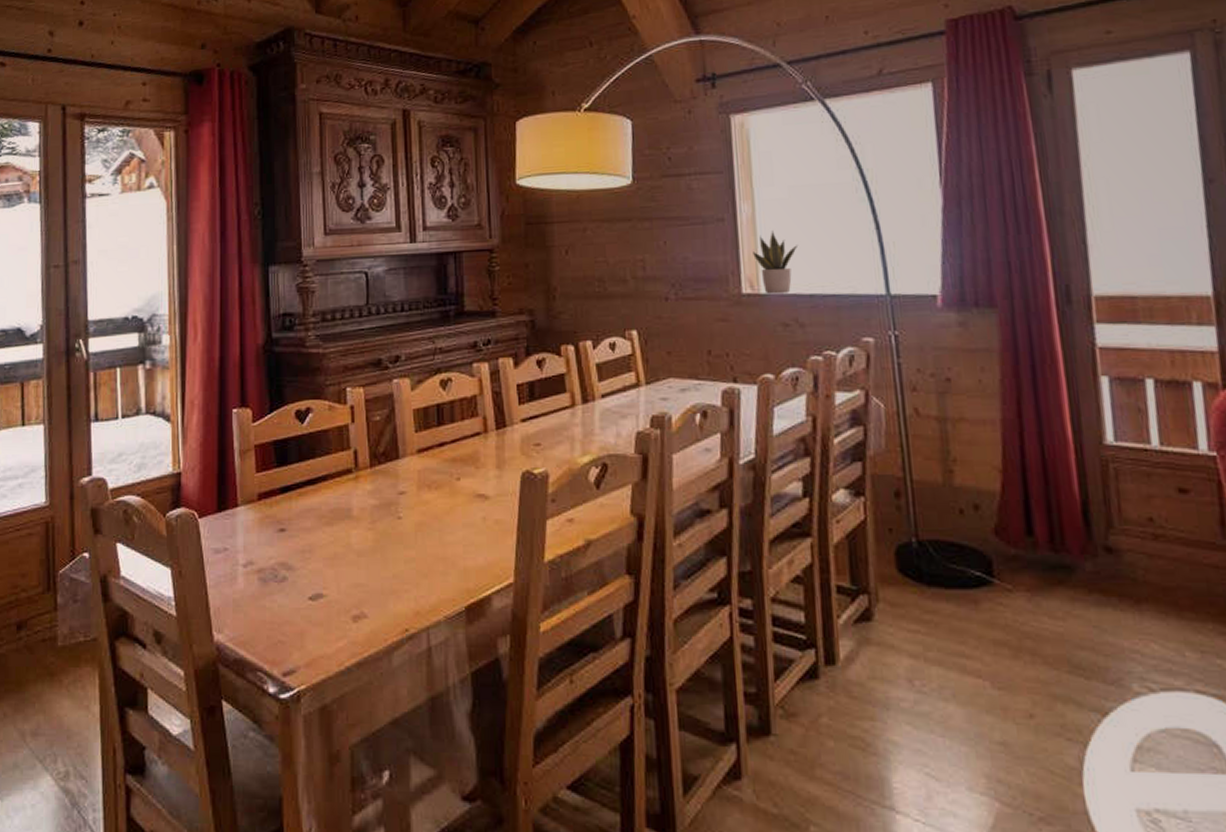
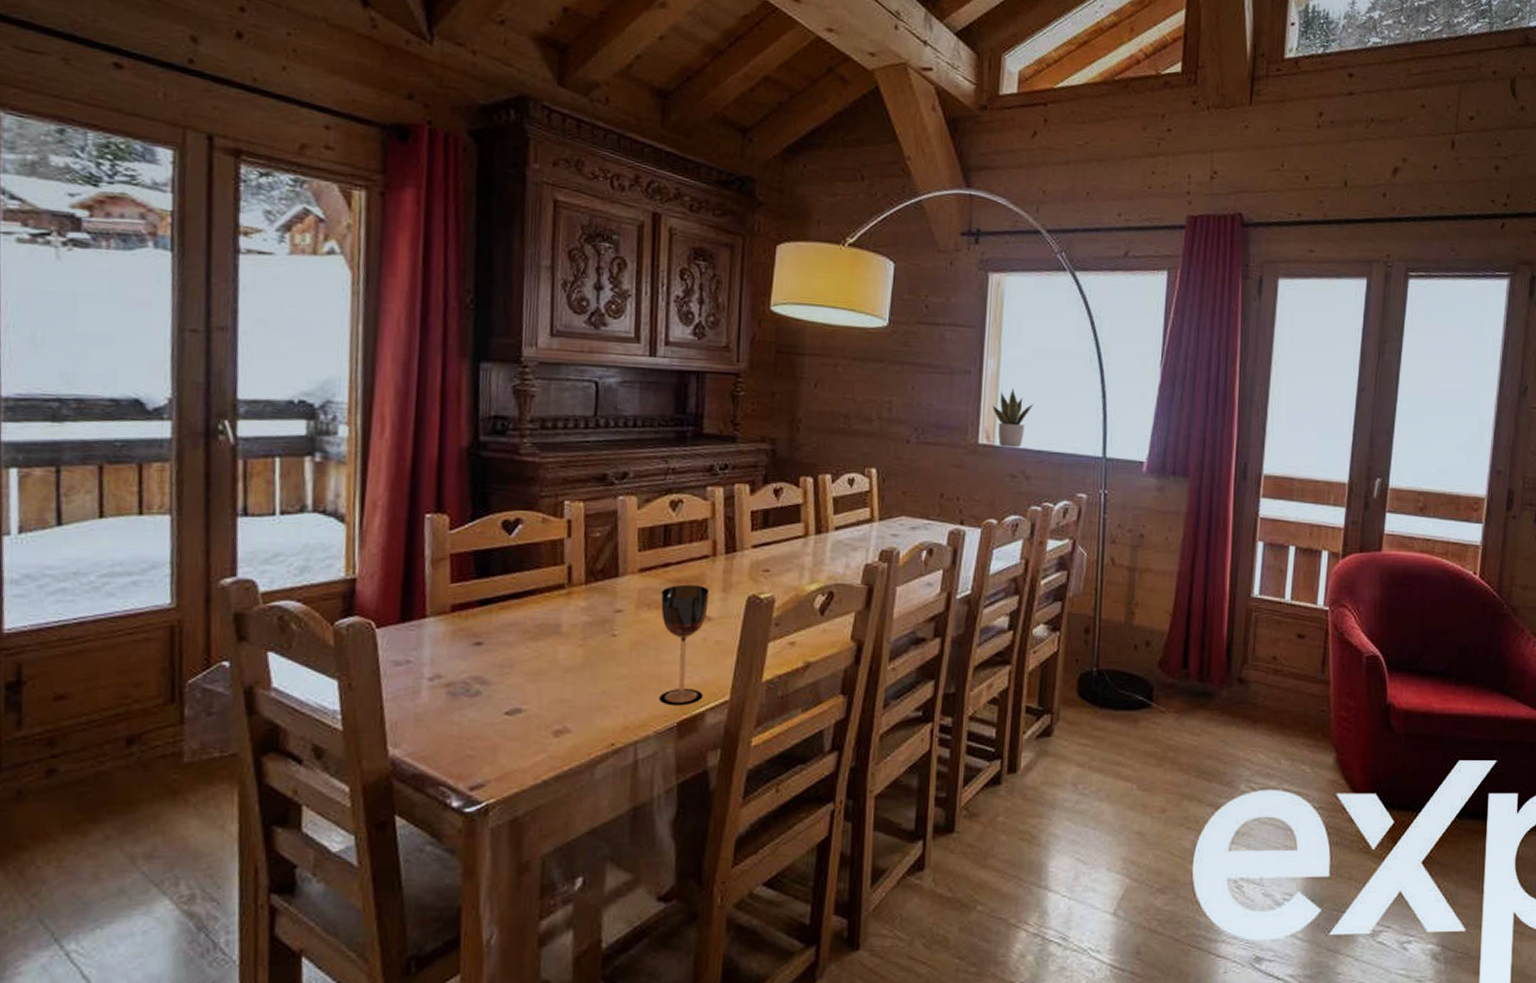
wineglass: none [439,463,488,589] -> present [659,584,709,706]

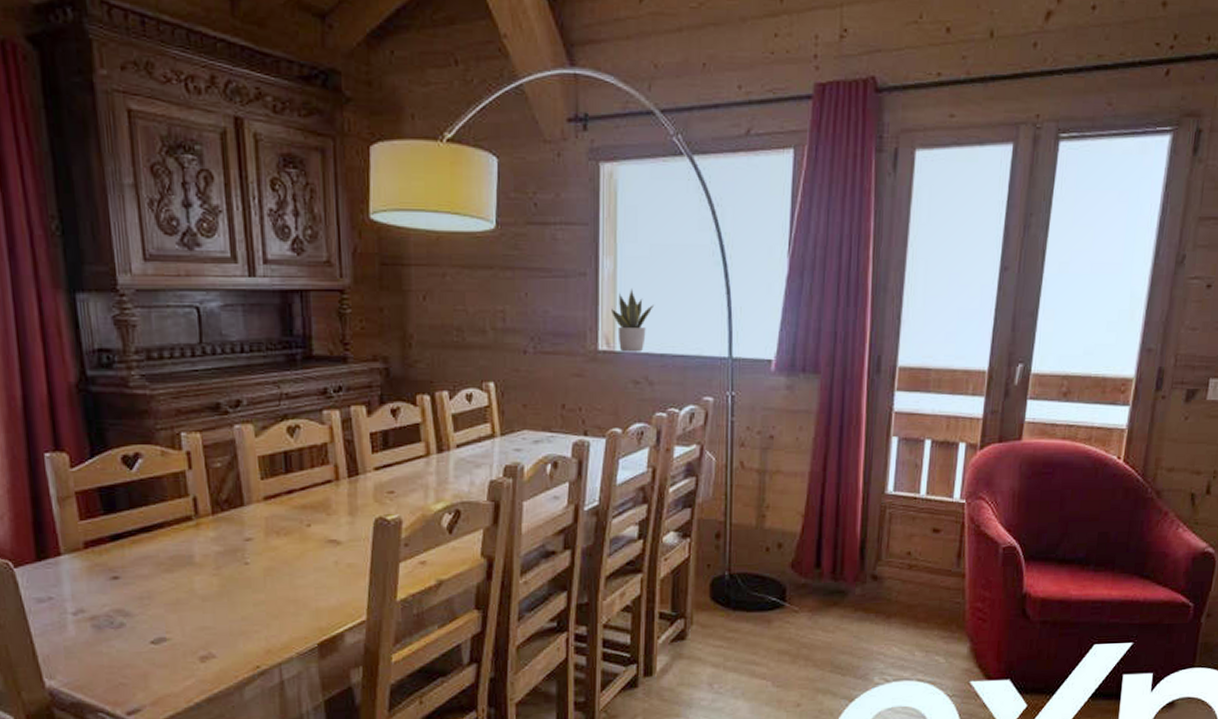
wineglass: present [659,584,709,706] -> none [288,510,340,628]

